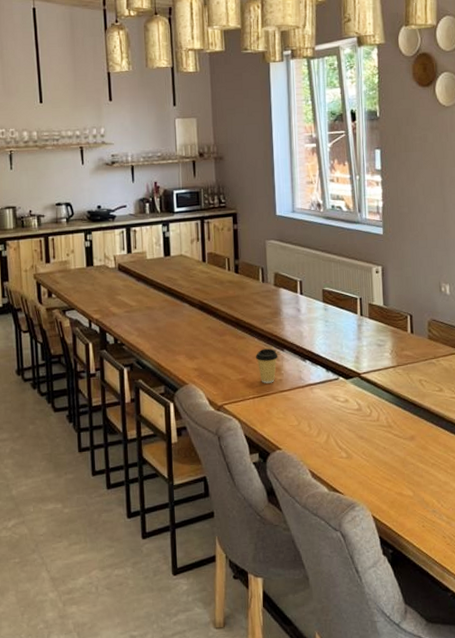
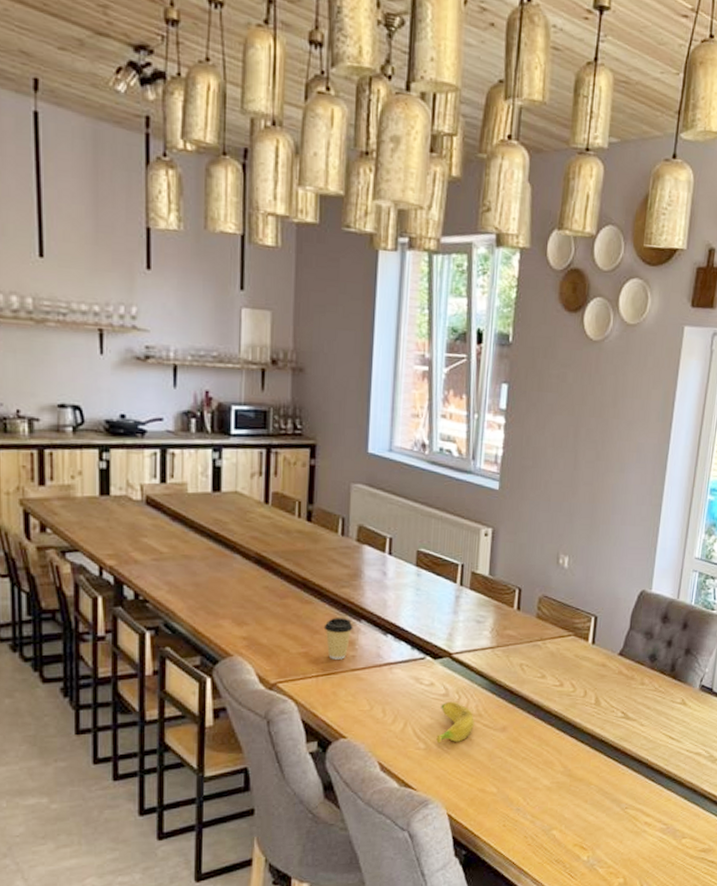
banana: none [355,415,386,452] -> present [436,701,474,743]

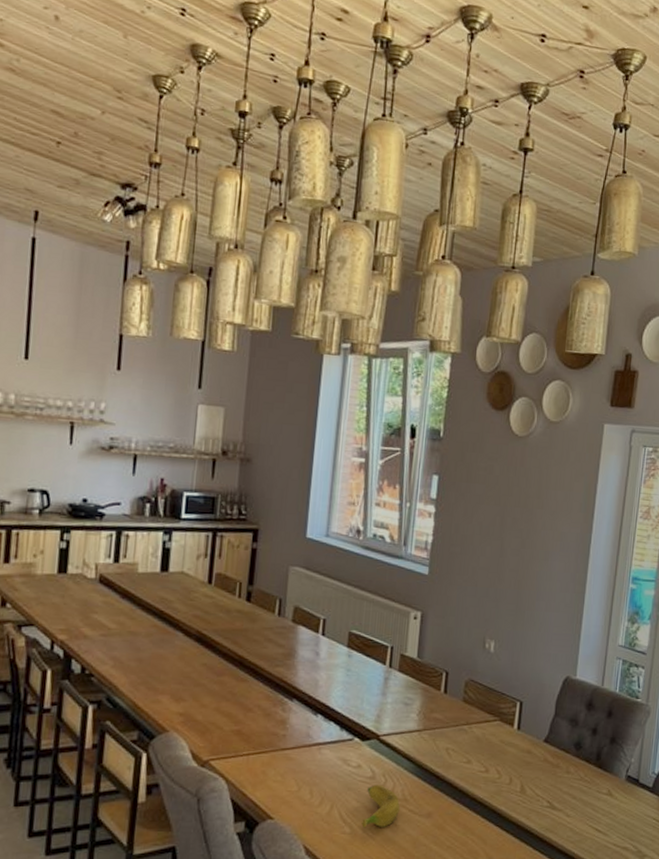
coffee cup: present [324,618,353,659] -> none [257,696,285,738]

